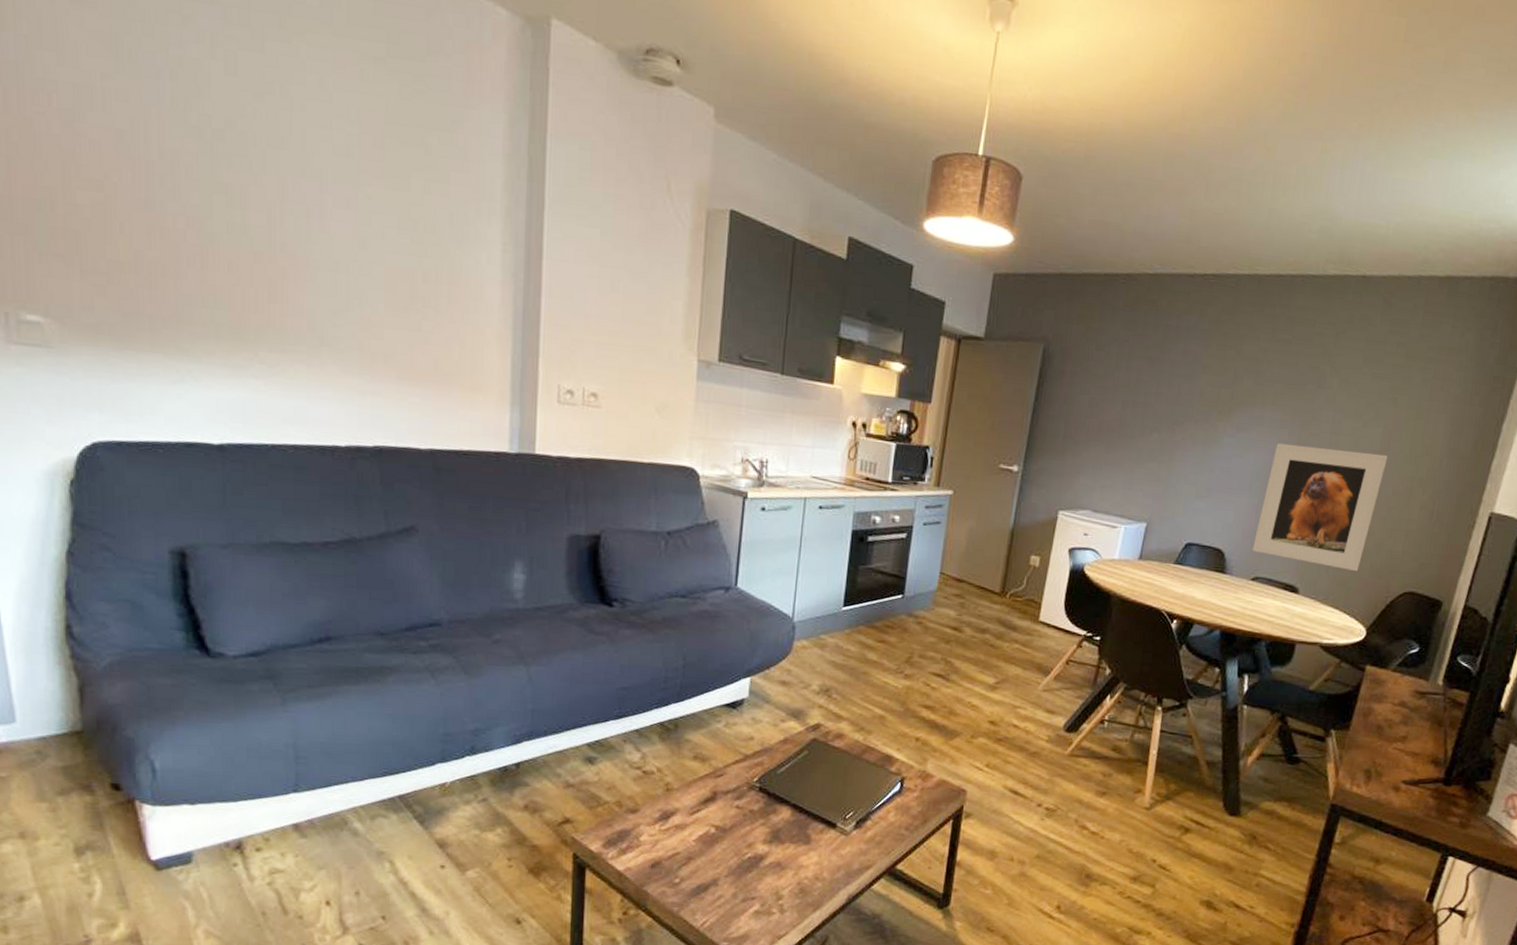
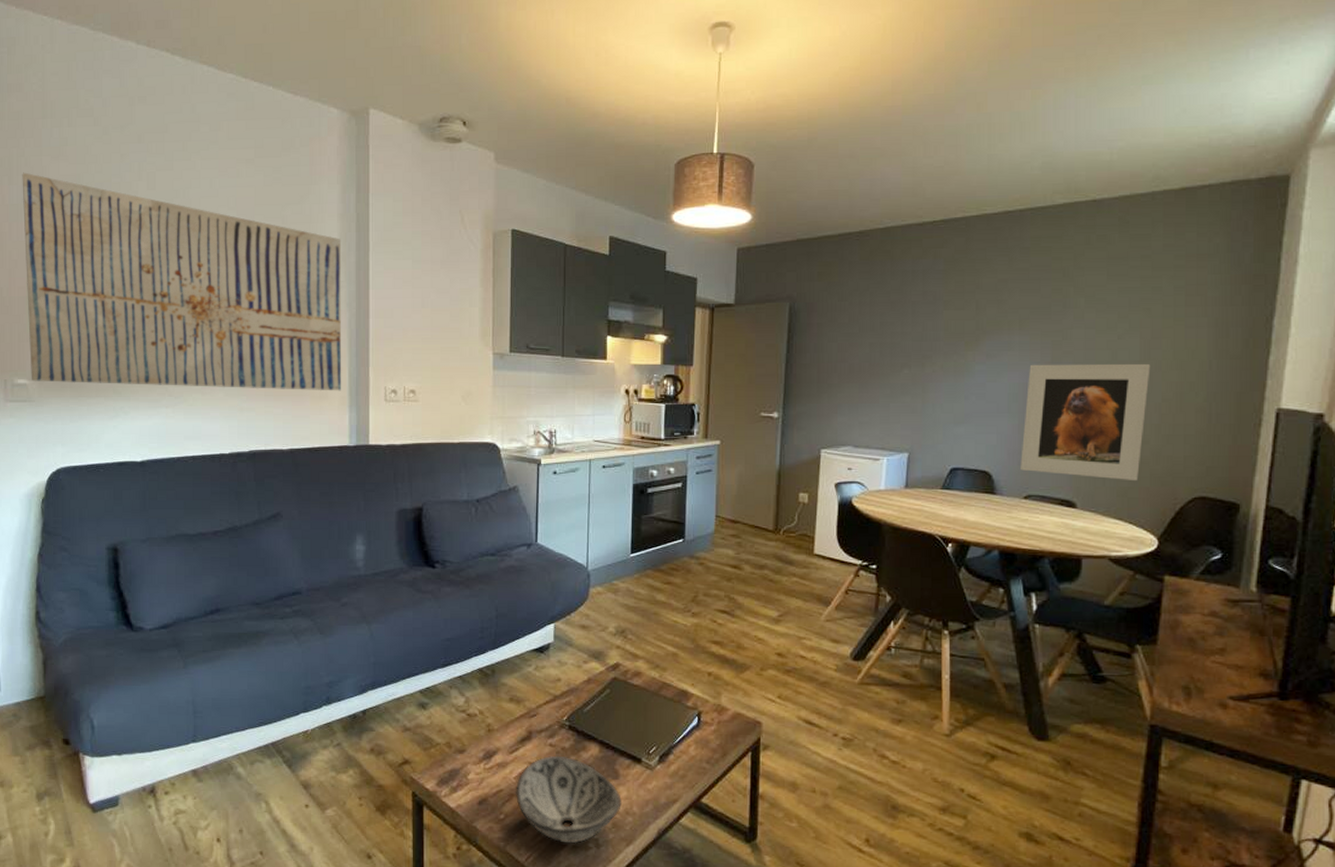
wall art: none [22,15,507,384] -> present [22,172,342,391]
decorative bowl: none [693,819,813,909] -> present [515,756,623,844]

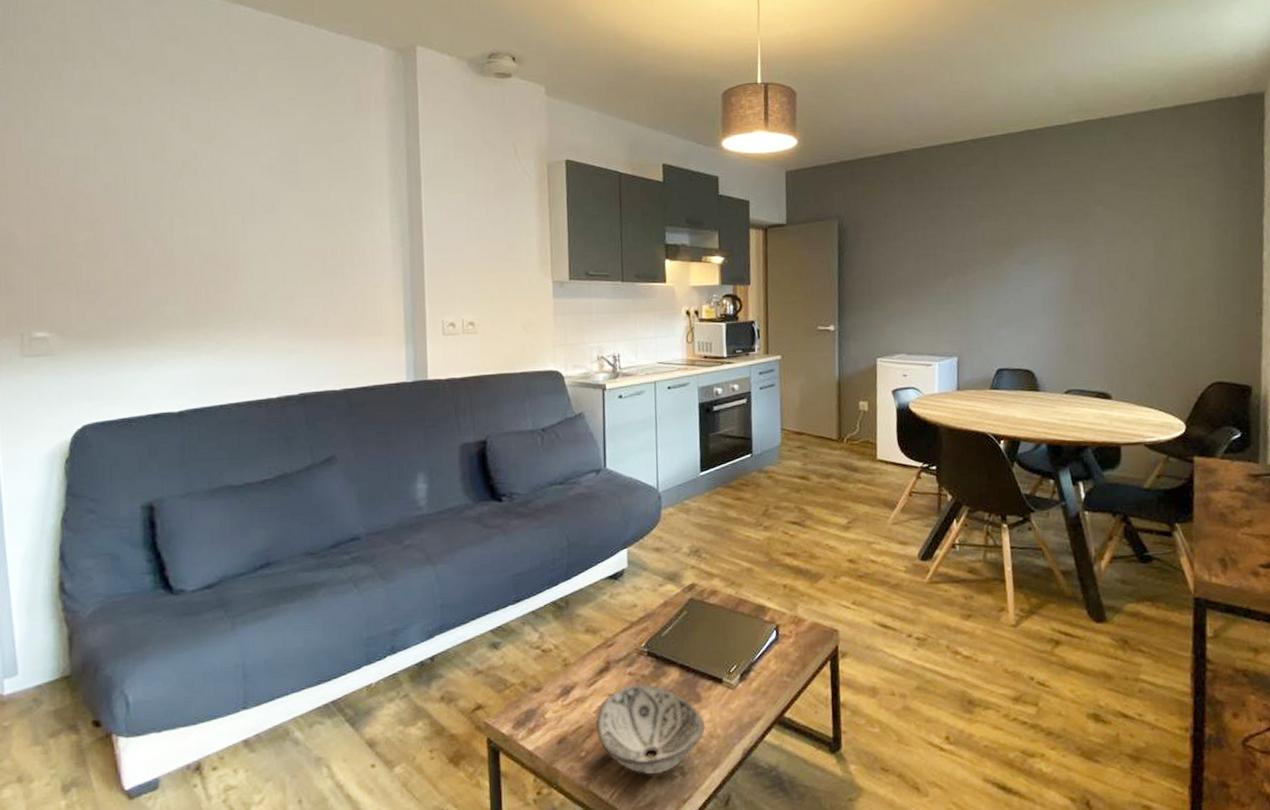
wall art: present [22,172,342,391] -> none [40,116,396,334]
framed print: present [1020,363,1151,480] -> none [1059,263,1165,371]

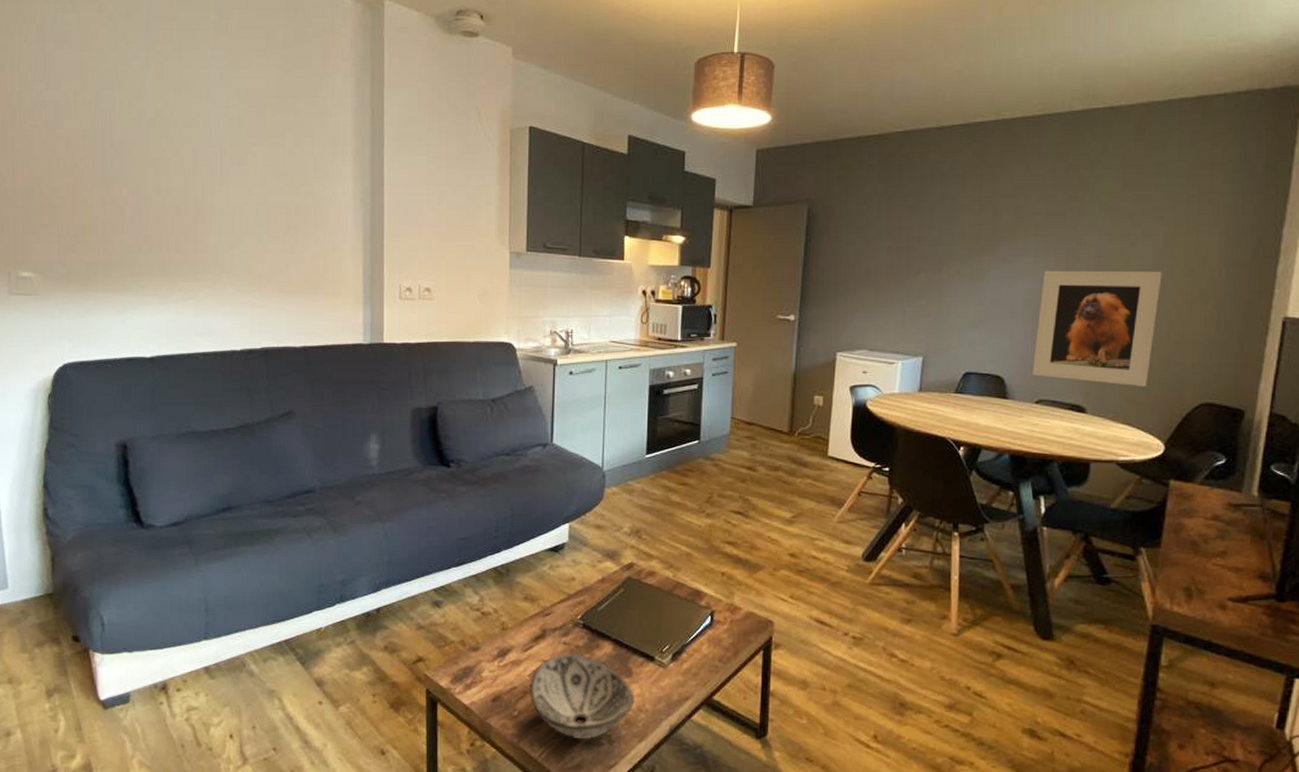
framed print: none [1059,263,1165,371] -> present [1032,270,1162,386]

